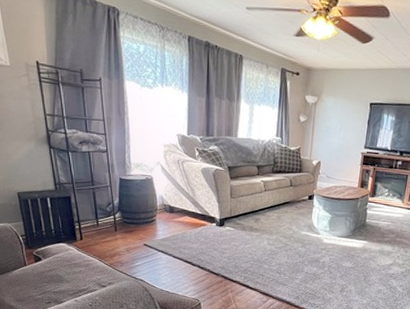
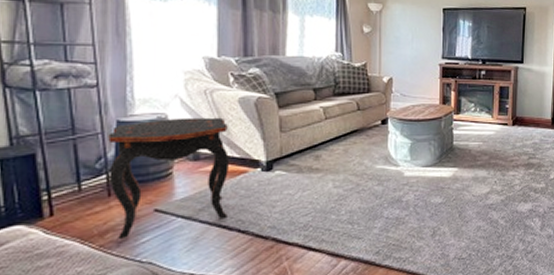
side table: none [114,180,194,262] -> present [108,117,229,240]

